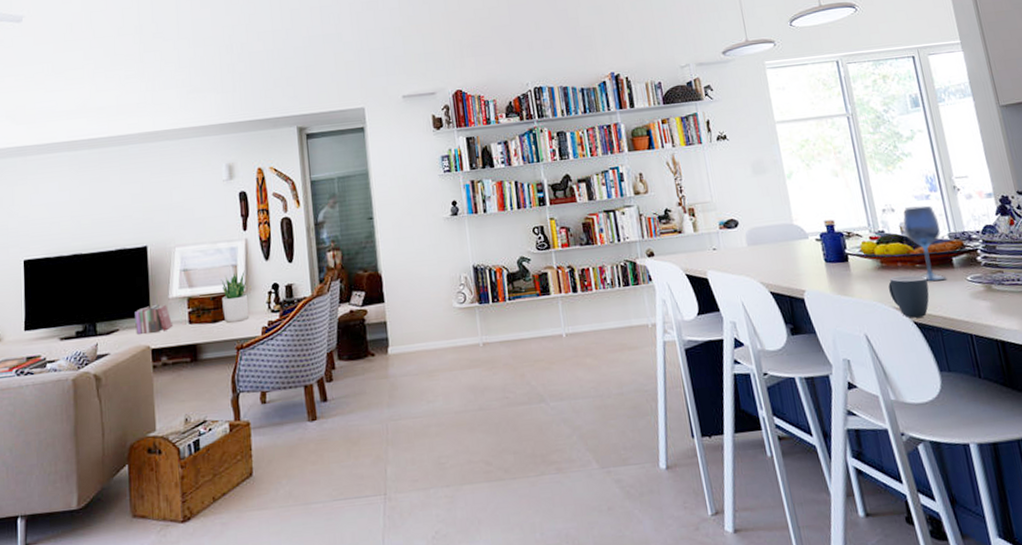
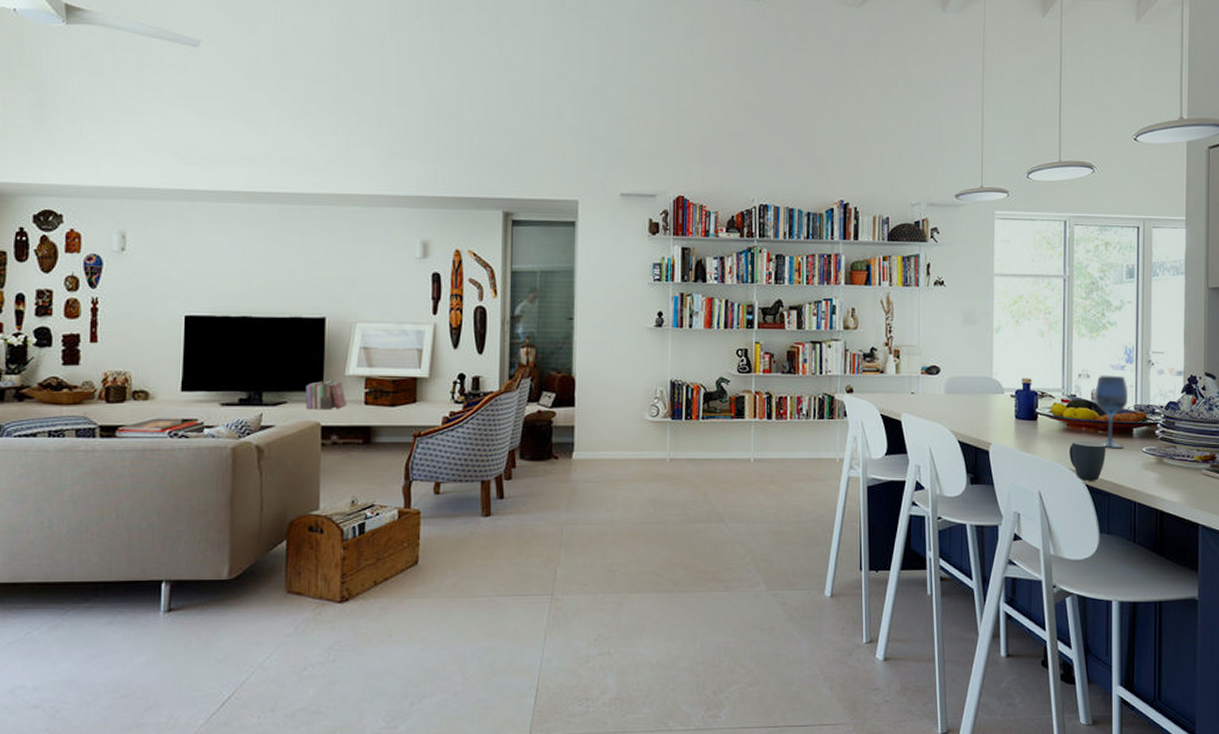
planter: present [221,270,249,324] -> none [402,356,431,410]

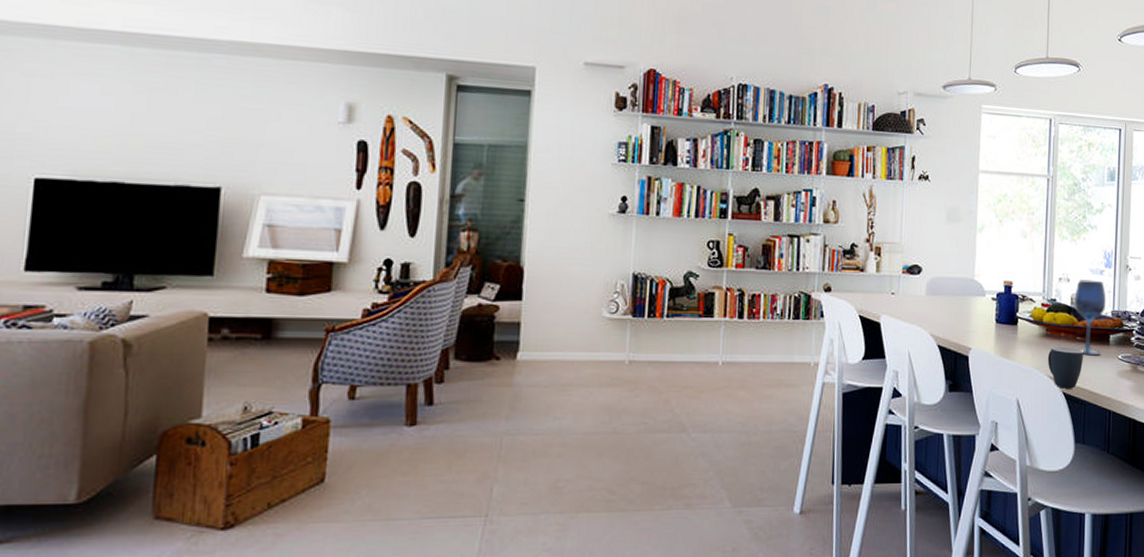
books: present [305,380,346,409] -> none [190,262,243,297]

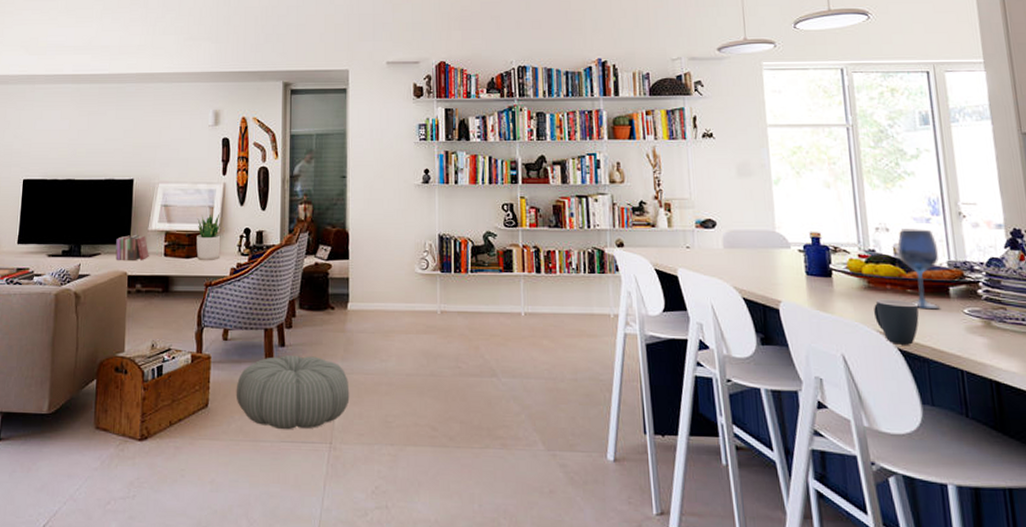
books: none [190,262,243,297] -> present [115,234,149,260]
planter: none [314,237,351,300] -> present [196,212,221,261]
pouf: none [363,416,514,505] -> present [236,355,350,430]

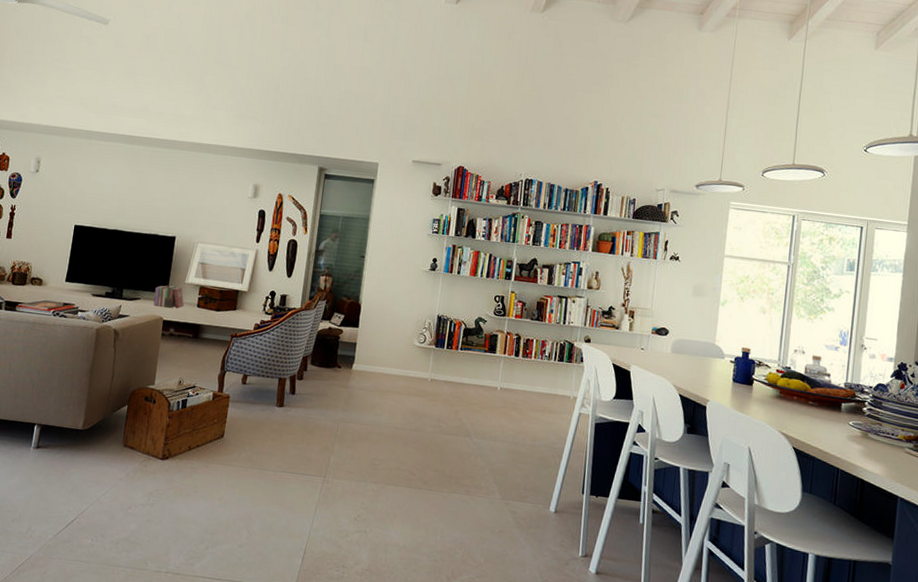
planter: present [196,212,221,261] -> none [226,274,251,316]
pouf: present [236,355,350,430] -> none [248,402,346,464]
mug: present [874,299,919,345] -> none [780,406,815,445]
wineglass: present [897,229,941,310] -> none [808,353,840,420]

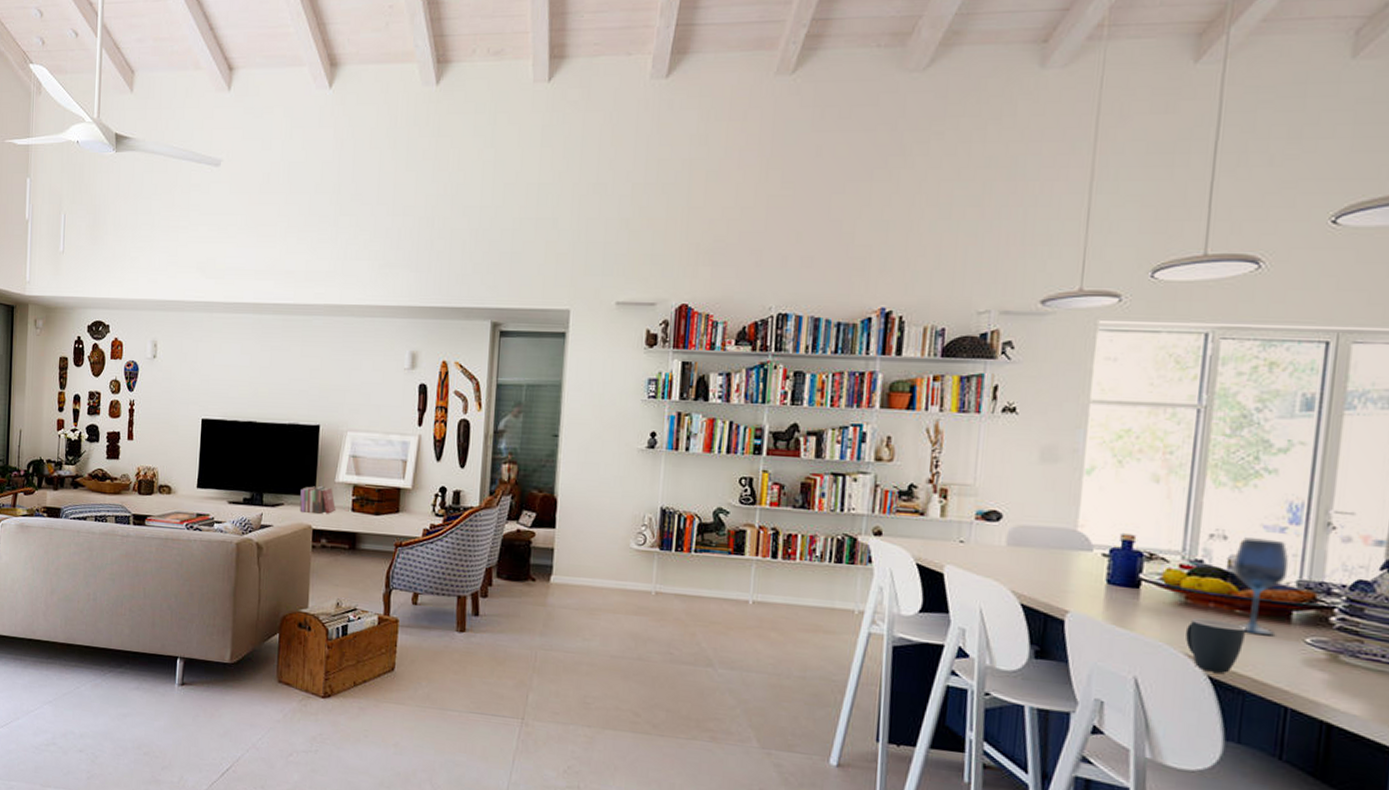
mug: none [780,406,815,445] -> present [1186,618,1245,673]
wineglass: none [808,353,840,420] -> present [1233,537,1289,636]

